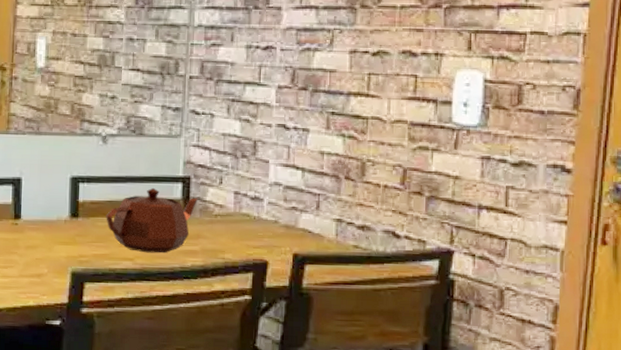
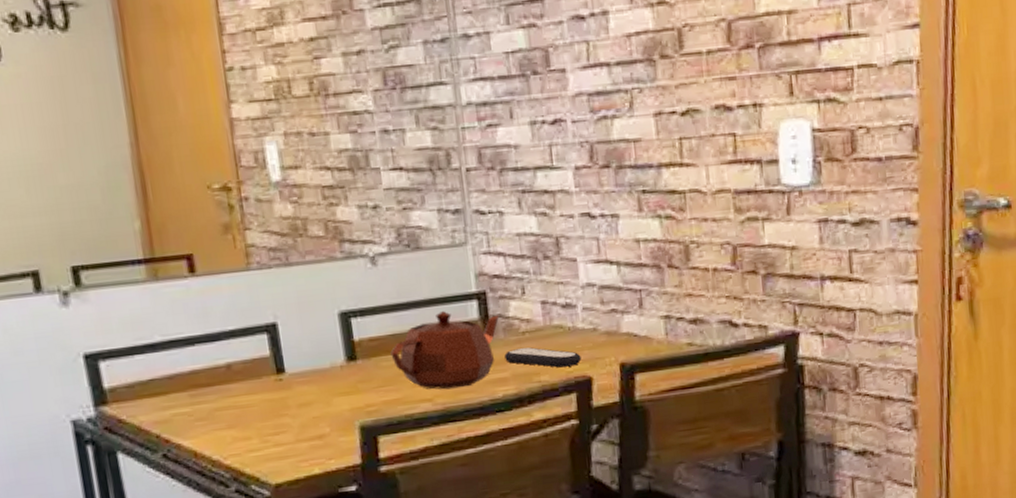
remote control: none [198,227,261,250] -> present [504,347,582,368]

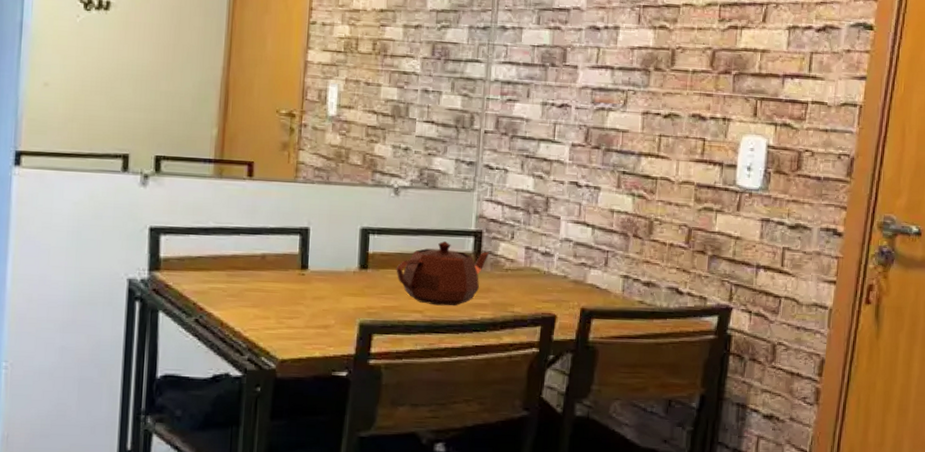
remote control: present [504,347,582,368] -> none [488,281,550,304]

